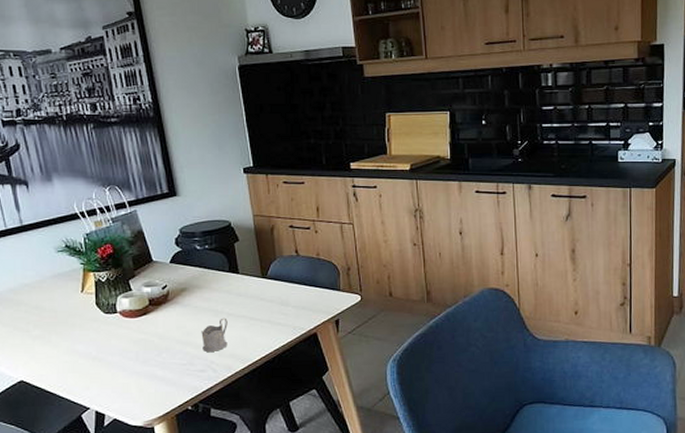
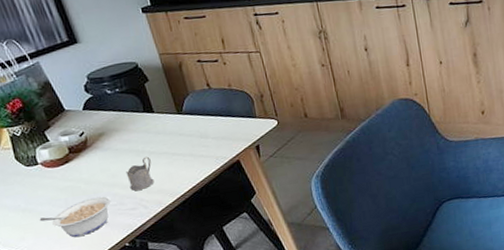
legume: none [107,354,181,394] -> present [39,196,111,237]

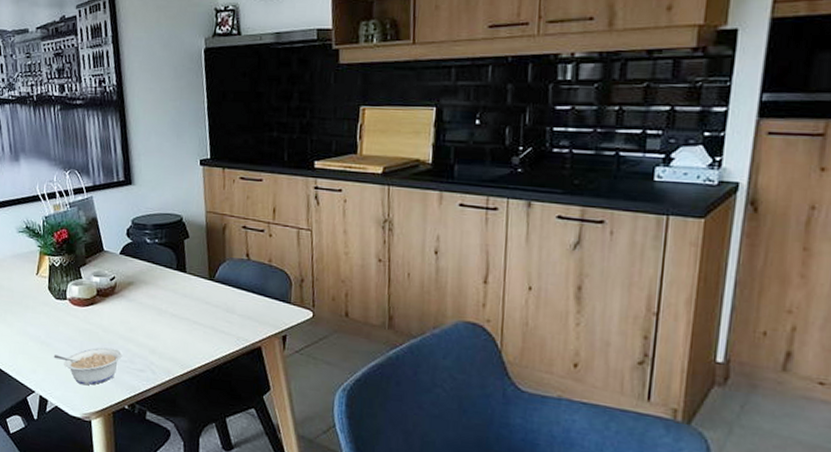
tea glass holder: present [126,156,154,191] -> none [143,318,171,352]

